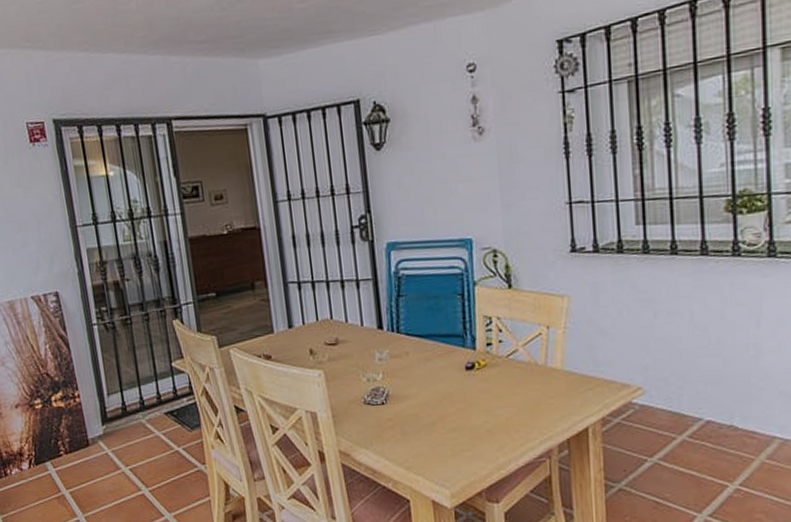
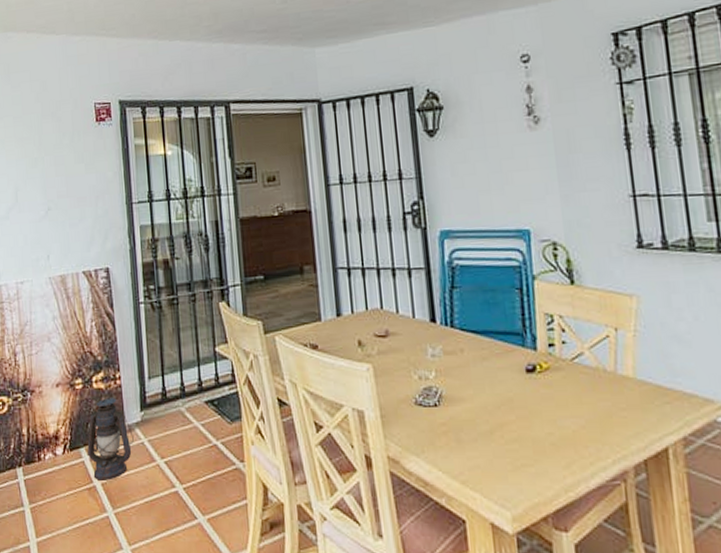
lantern: none [51,415,98,490] -> present [87,398,134,481]

